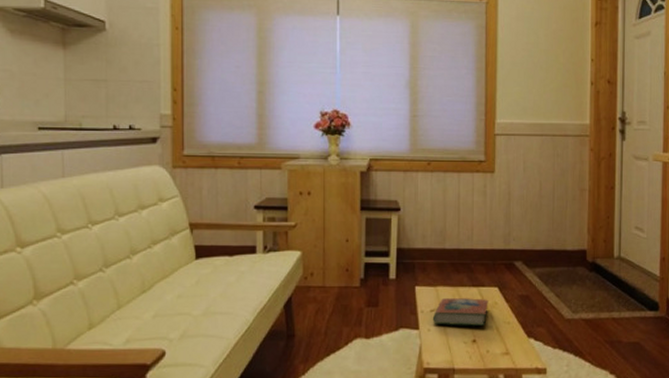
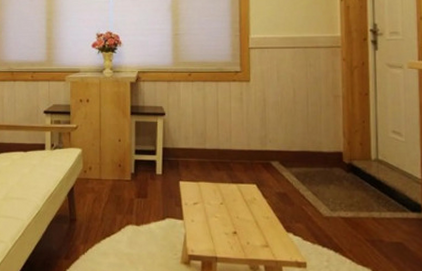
book: present [432,298,488,326] -> none [195,193,247,219]

